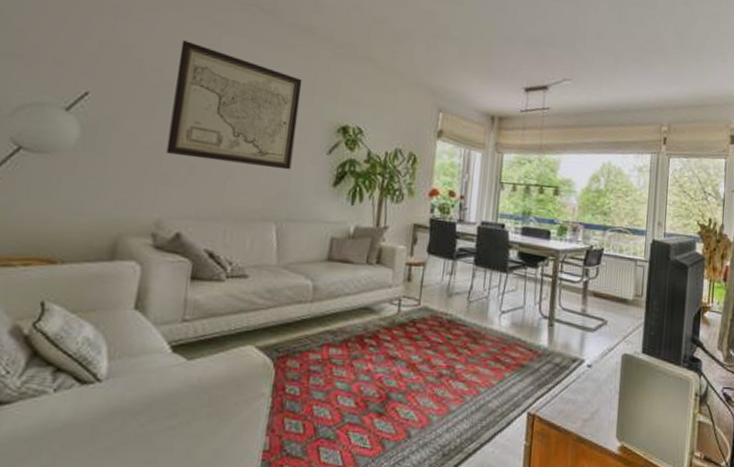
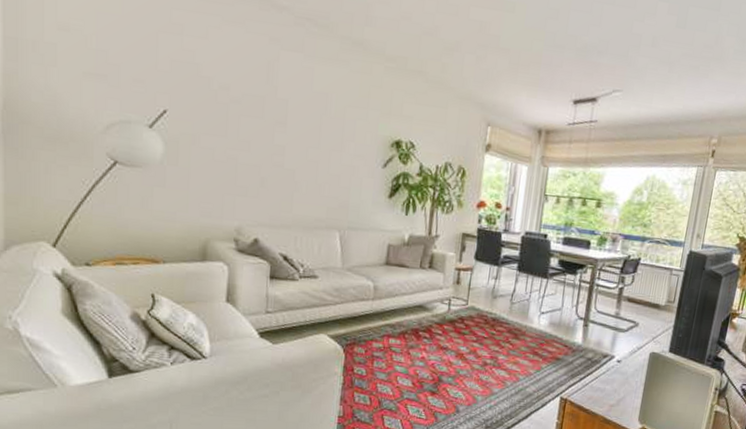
wall art: present [166,40,303,170] -> none [239,57,357,183]

